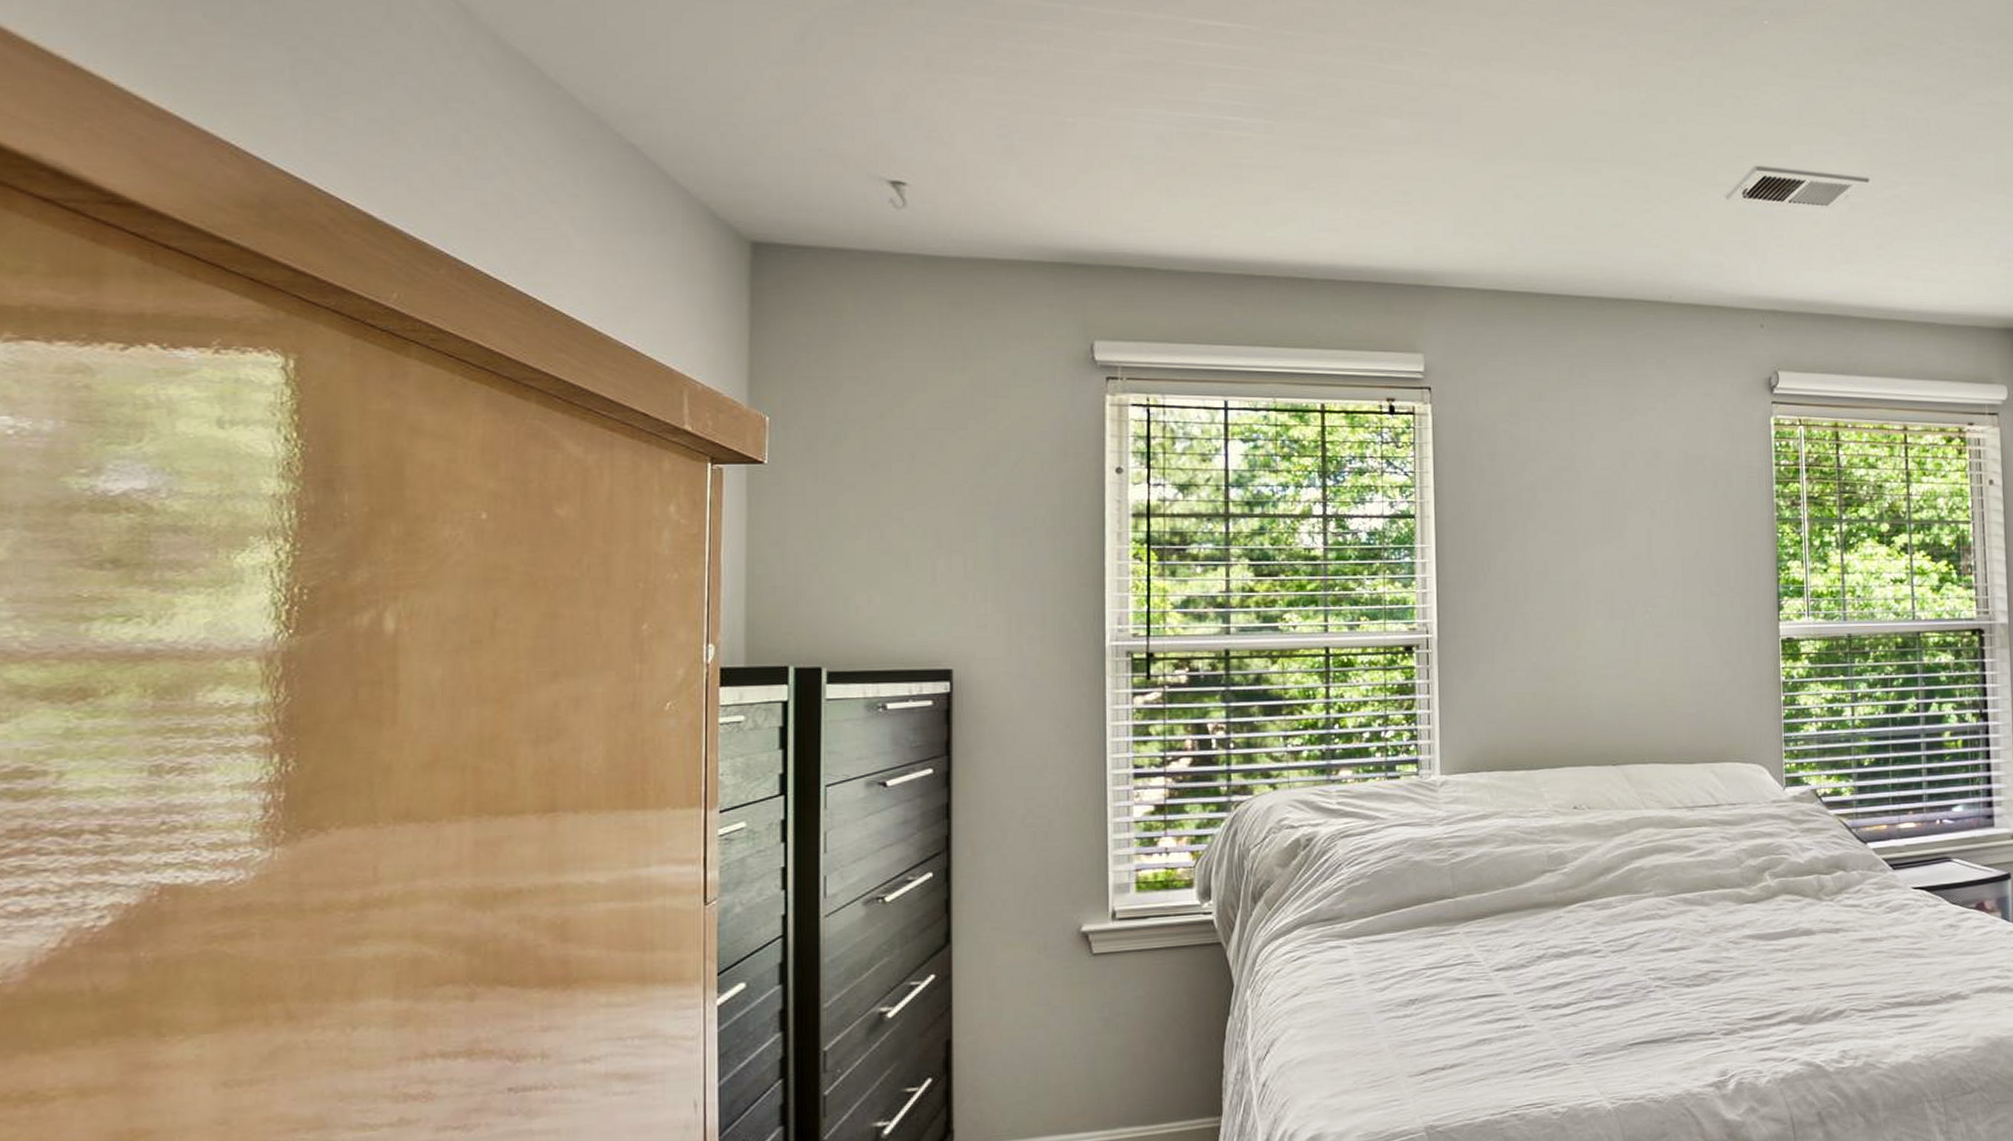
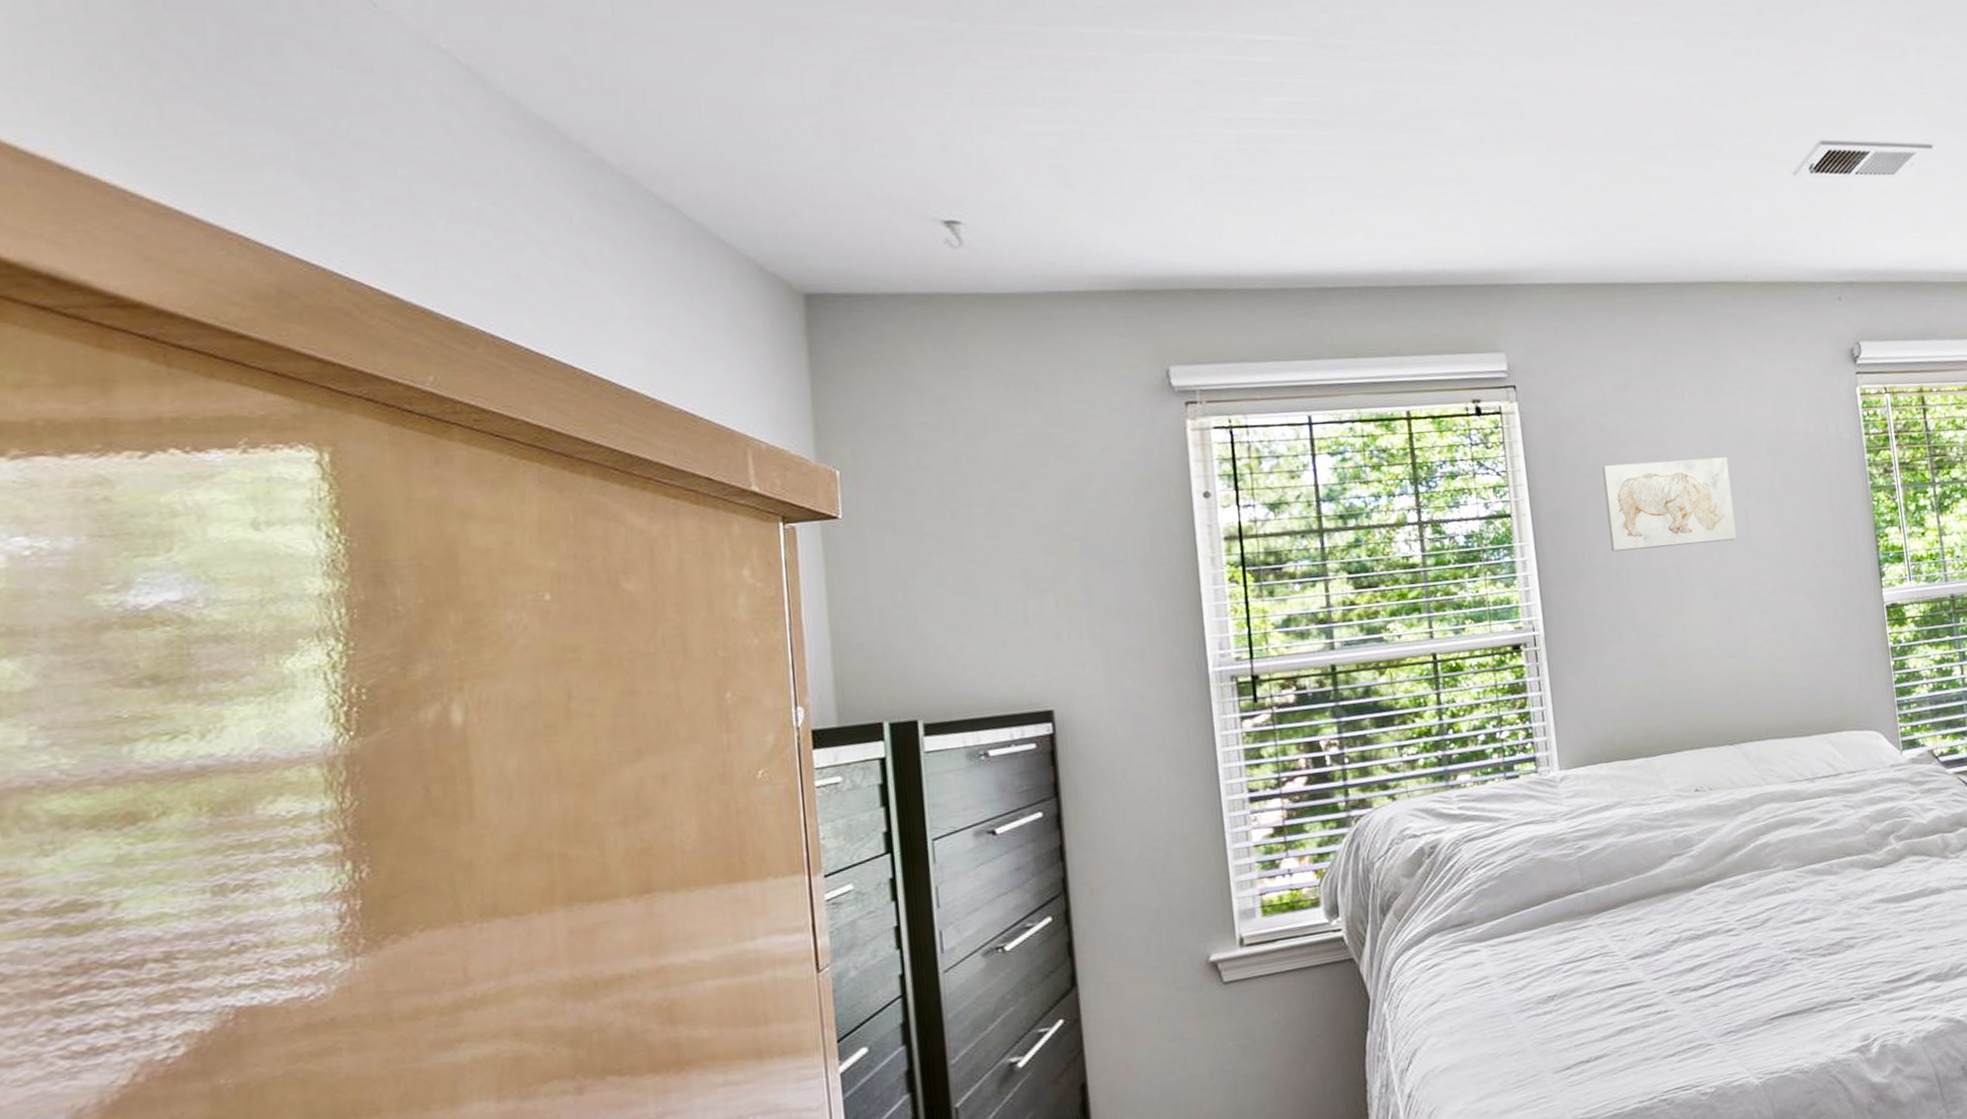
wall art: none [1509,475,1637,561] -> present [1602,456,1737,552]

